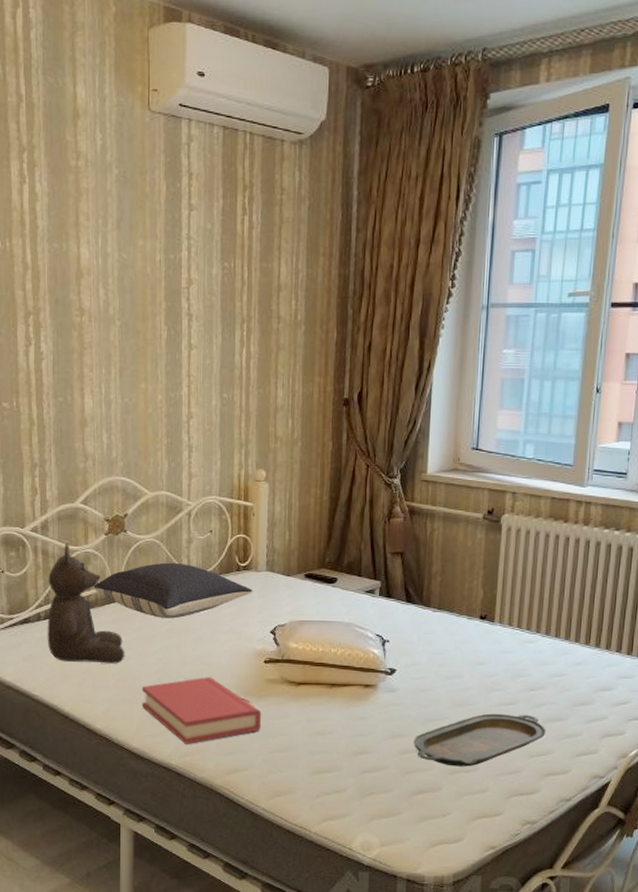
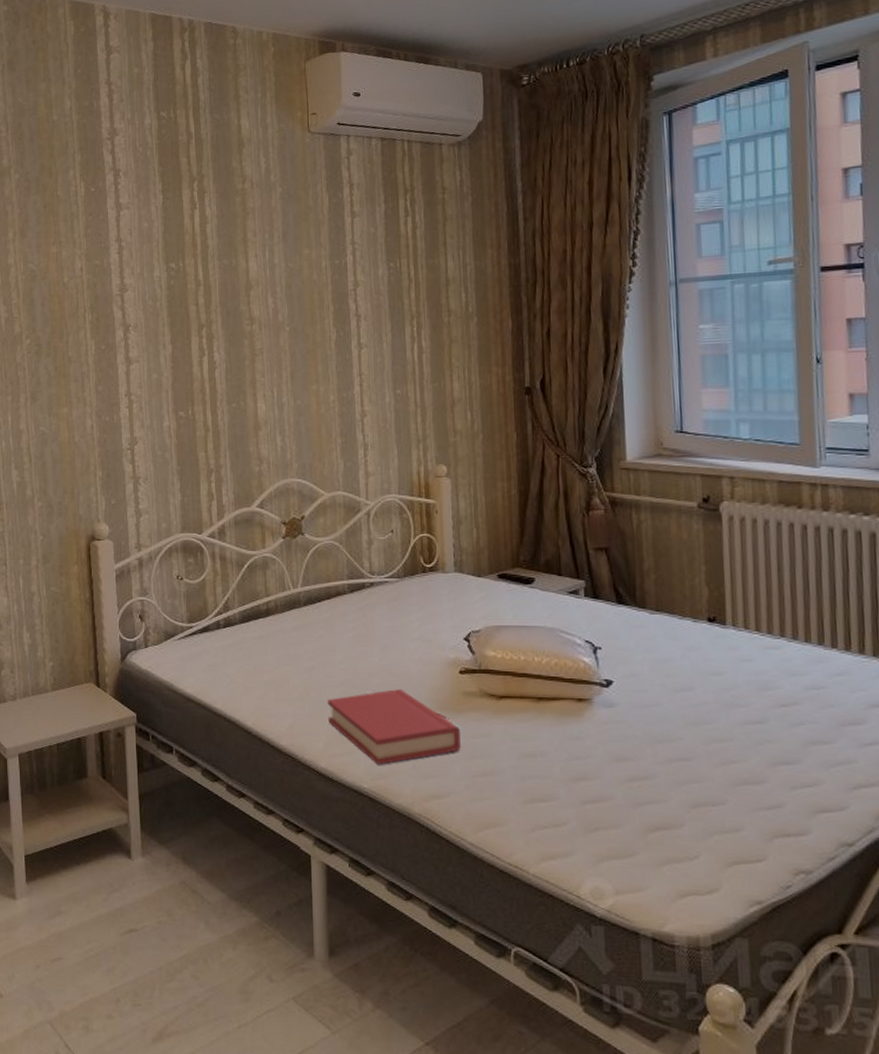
teddy bear: present [47,542,125,664] -> none [226,547,308,675]
pillow: present [93,562,253,619] -> none [272,565,441,625]
serving tray: present [414,713,547,767] -> none [643,733,810,799]

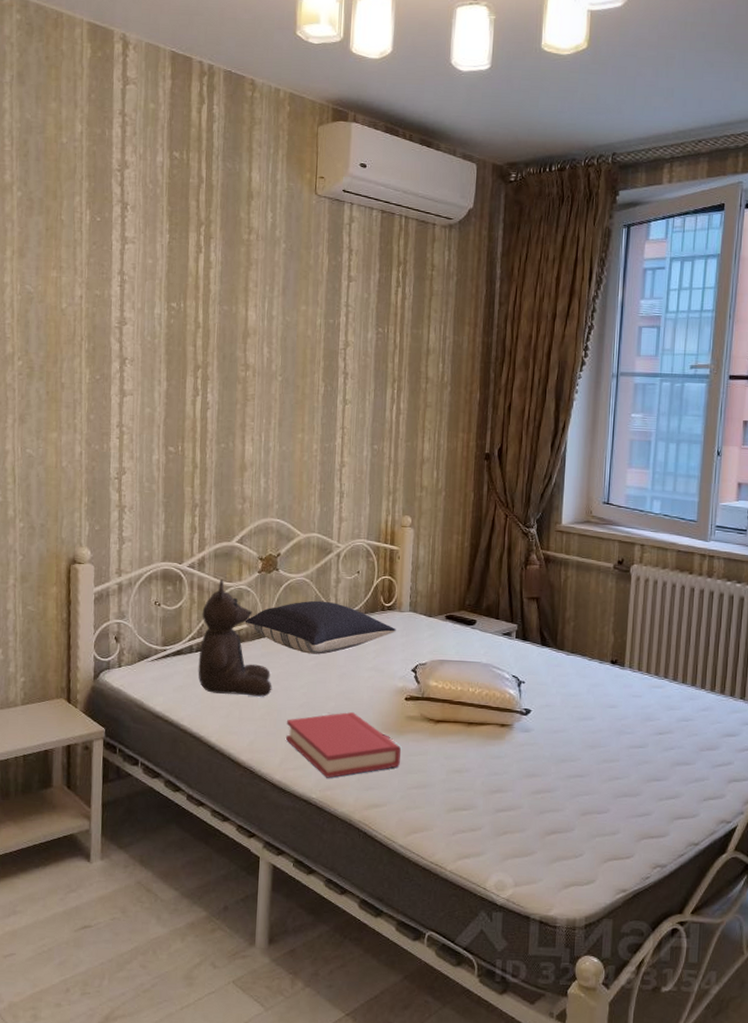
teddy bear: none [226,547,308,675] -> present [198,579,272,697]
pillow: none [272,565,441,625] -> present [244,600,396,655]

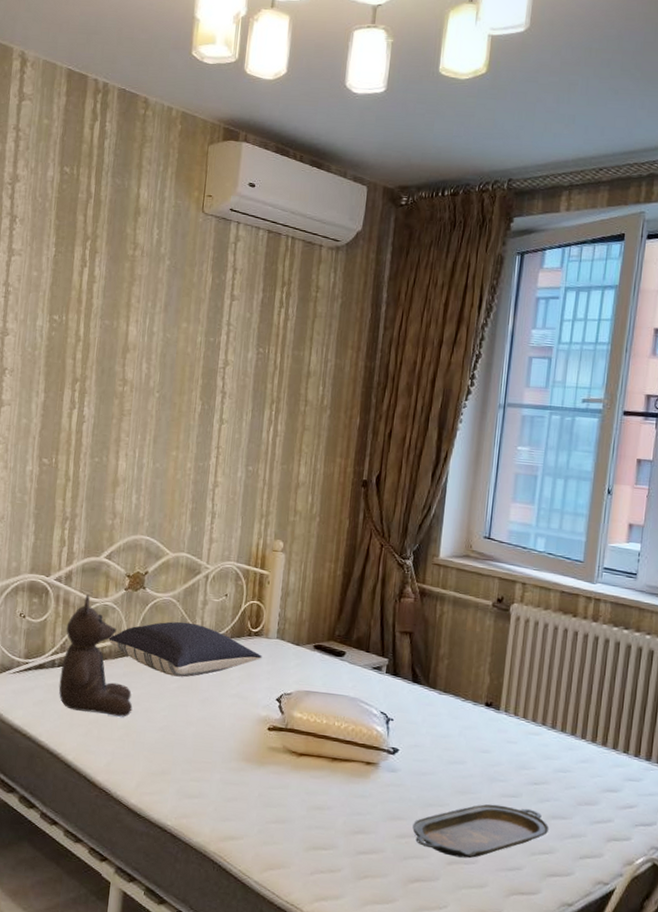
hardback book: present [286,712,401,778] -> none [144,738,261,806]
serving tray: none [547,755,675,808] -> present [412,804,550,859]

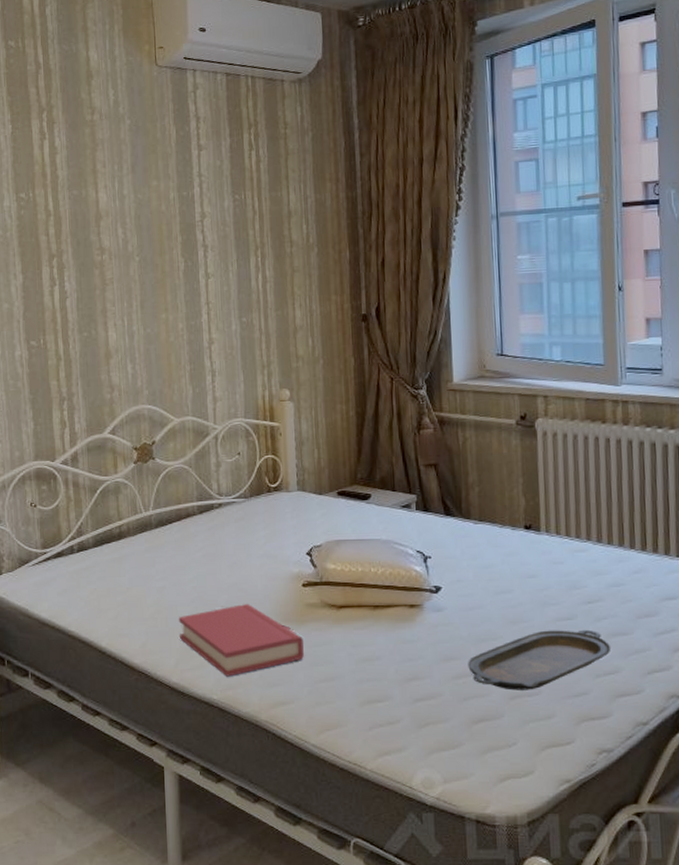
teddy bear: present [58,594,133,717] -> none [80,473,160,595]
pillow: present [108,621,262,678] -> none [125,487,285,545]
hardback book: none [144,738,261,806] -> present [178,604,304,677]

